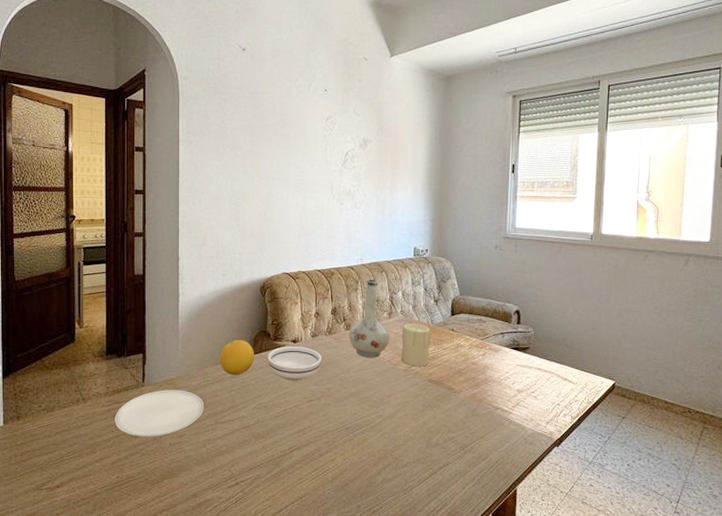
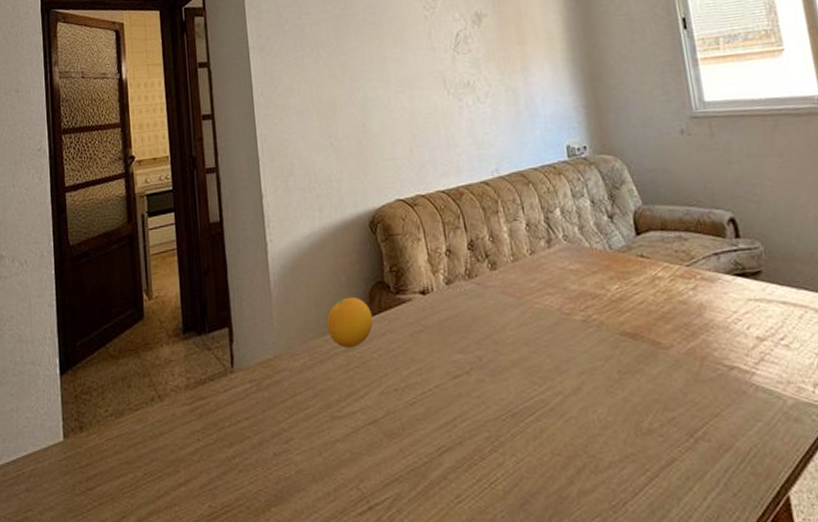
plate: present [114,390,204,437] -> none [199,374,315,446]
bowl: present [268,346,322,381] -> none [390,298,465,350]
vase: present [349,279,390,359] -> none [496,195,555,308]
candle: present [401,323,431,367] -> none [569,250,616,315]

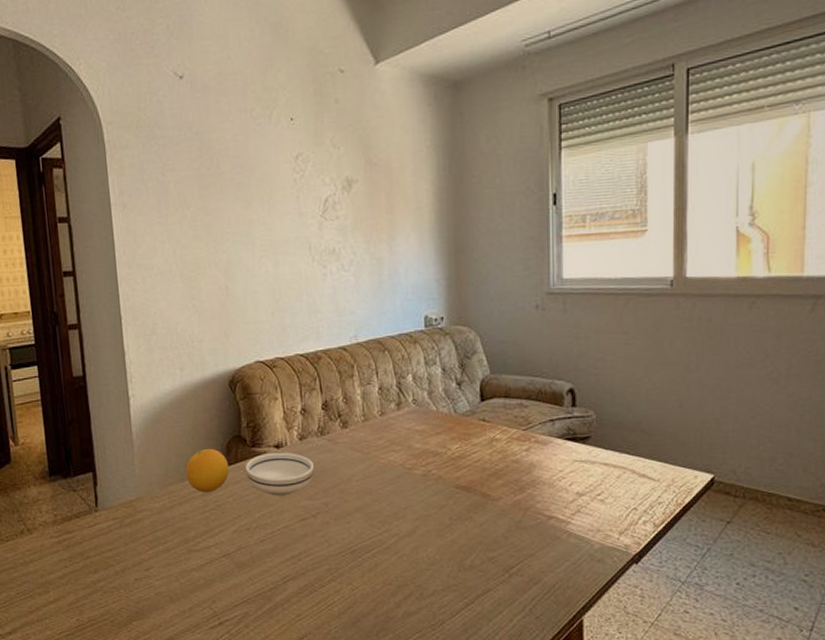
bowl: none [390,298,465,350] -> present [246,452,315,496]

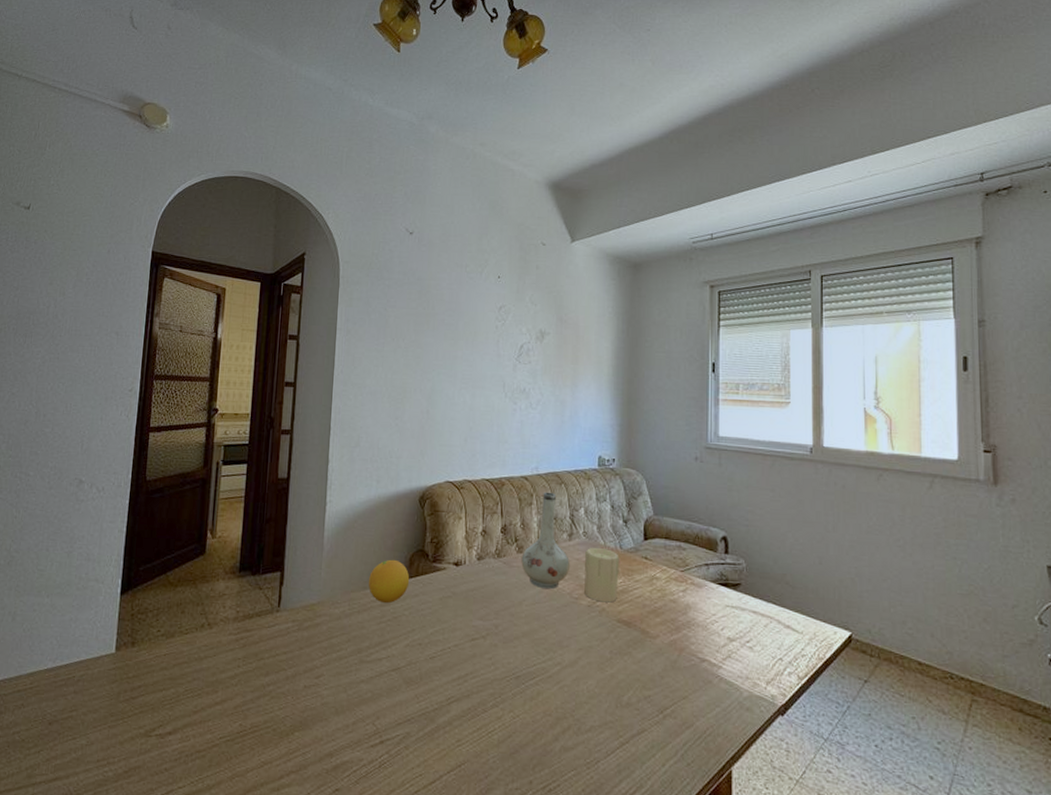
bowl: present [246,452,315,496] -> none [425,569,489,614]
vase: none [347,361,401,463] -> present [521,492,571,589]
candle: none [415,414,455,470] -> present [584,547,619,603]

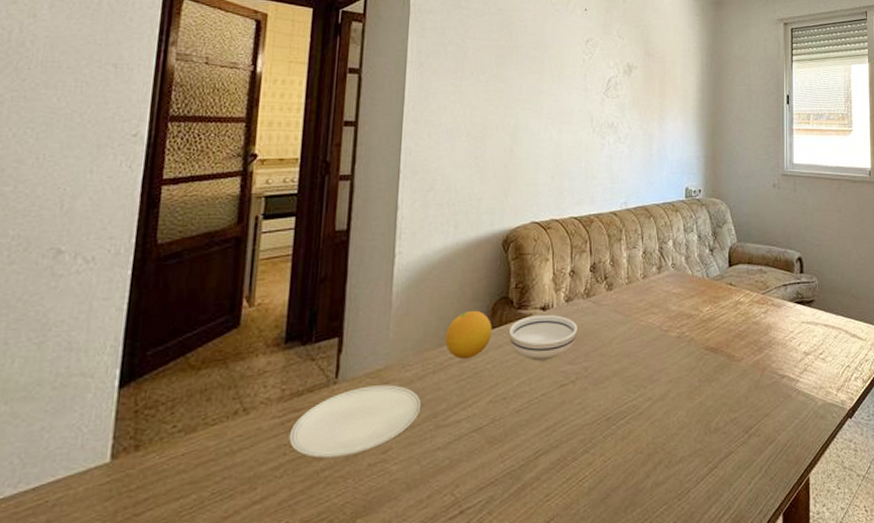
plate: none [242,617,348,676] -> present [289,384,422,459]
bowl: none [425,569,489,614] -> present [509,314,578,361]
vase: present [521,492,571,589] -> none [611,226,660,325]
candle: present [584,547,619,603] -> none [673,277,706,332]

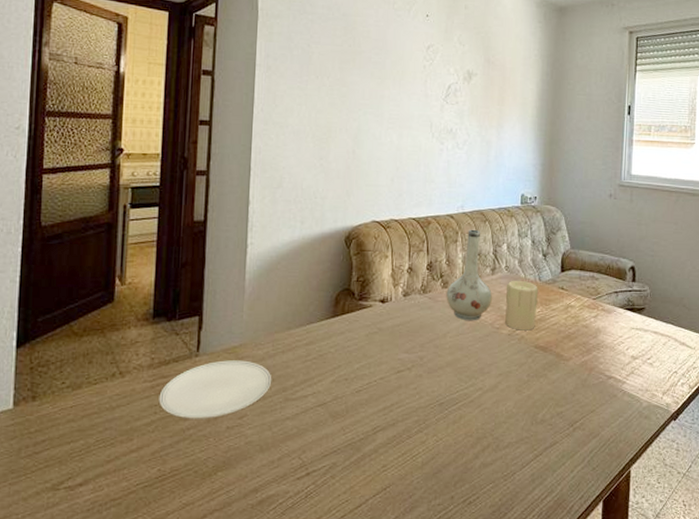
fruit: present [444,310,493,360] -> none [292,299,336,343]
bowl: present [509,314,578,361] -> none [351,306,415,348]
vase: none [611,226,660,325] -> present [446,229,493,321]
candle: none [673,277,706,332] -> present [505,280,538,331]

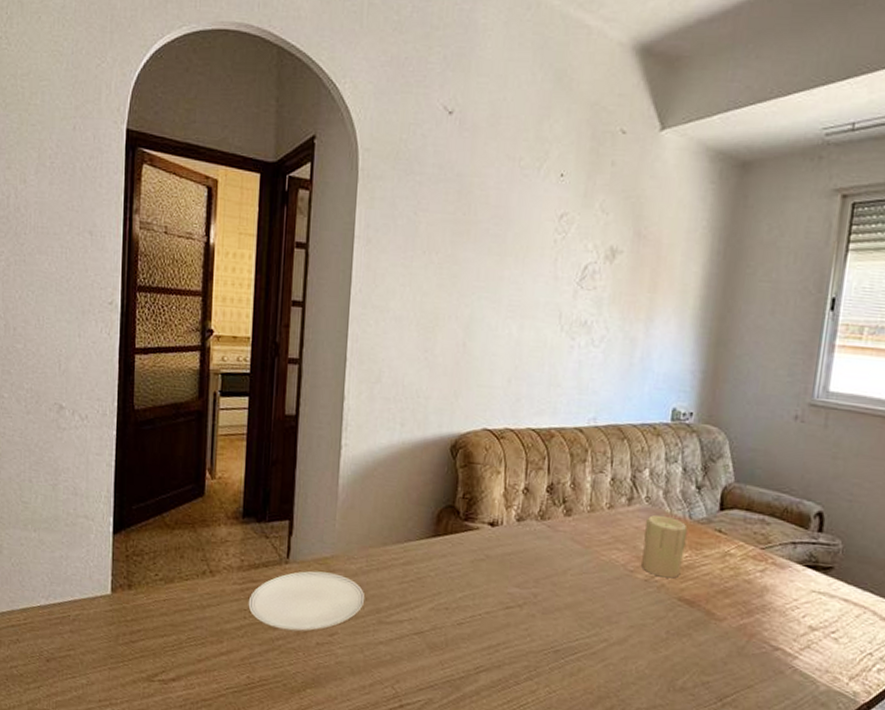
vase: present [446,229,493,321] -> none [568,447,628,559]

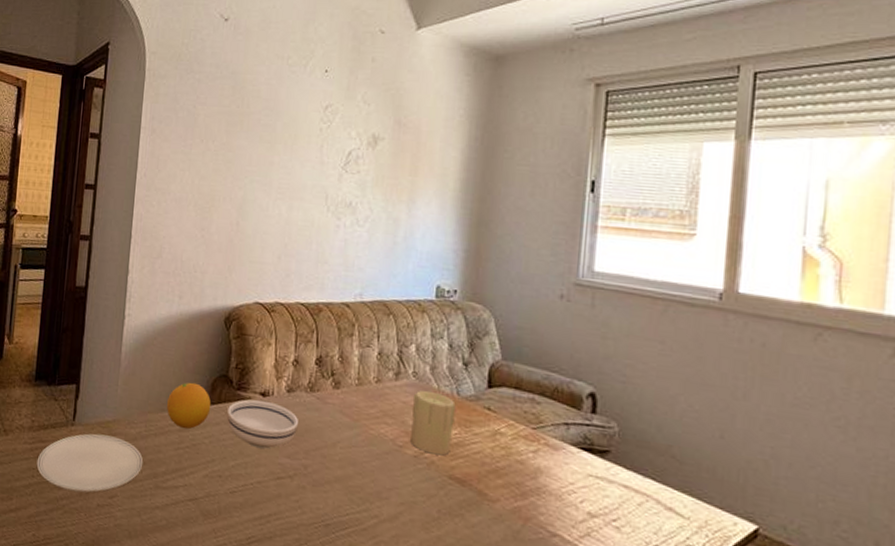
fruit: none [388,514,437,563] -> present [166,382,212,429]
bowl: none [454,529,529,579] -> present [227,399,299,449]

